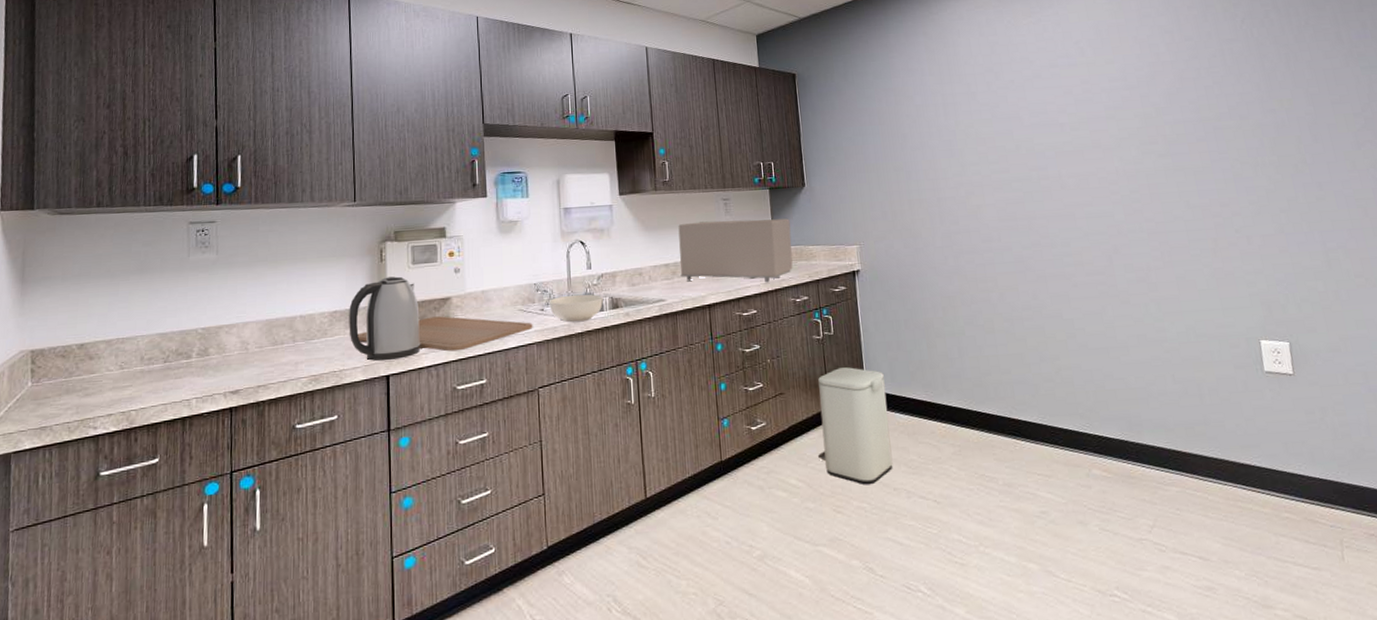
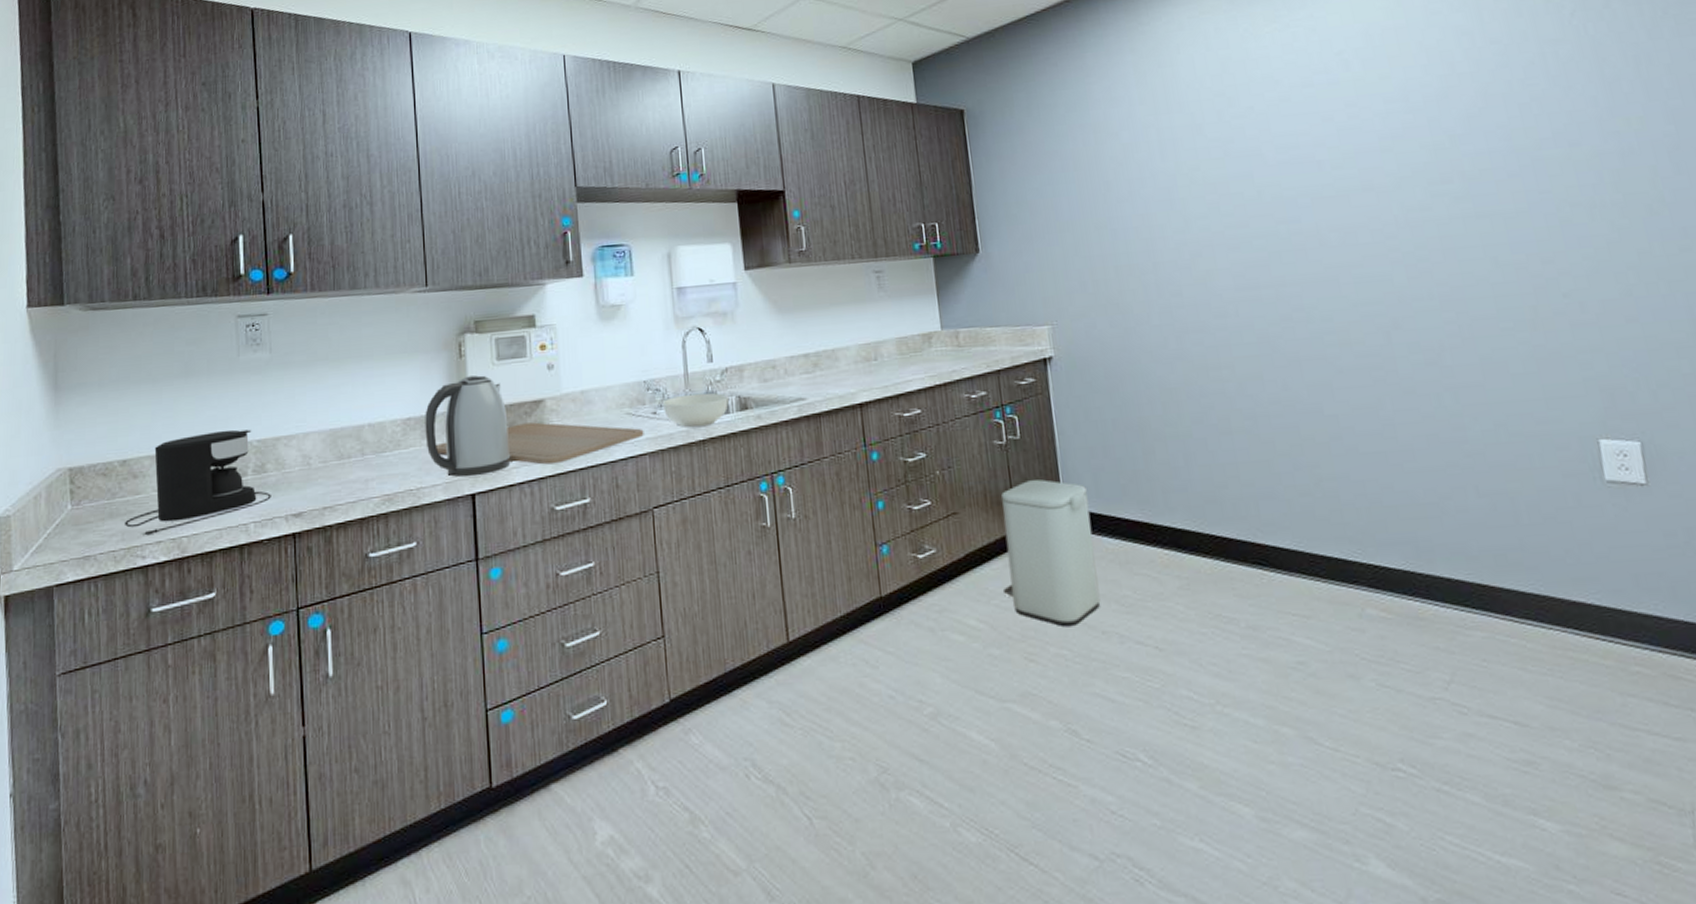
coffee maker: none [80,319,212,410] -> present [125,429,271,536]
microwave: present [678,218,793,283] -> none [819,293,966,376]

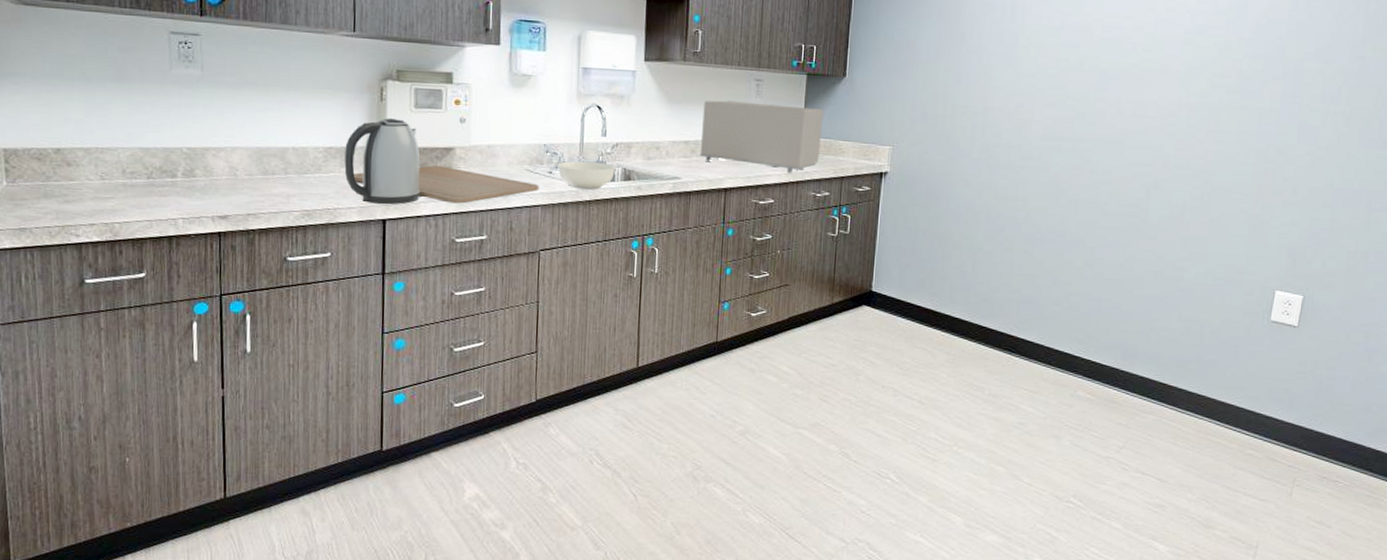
coffee maker: present [125,429,271,536] -> none [59,134,199,218]
microwave: none [819,293,966,376] -> present [699,100,823,174]
pedal bin: present [1001,479,1101,626] -> none [812,267,893,379]

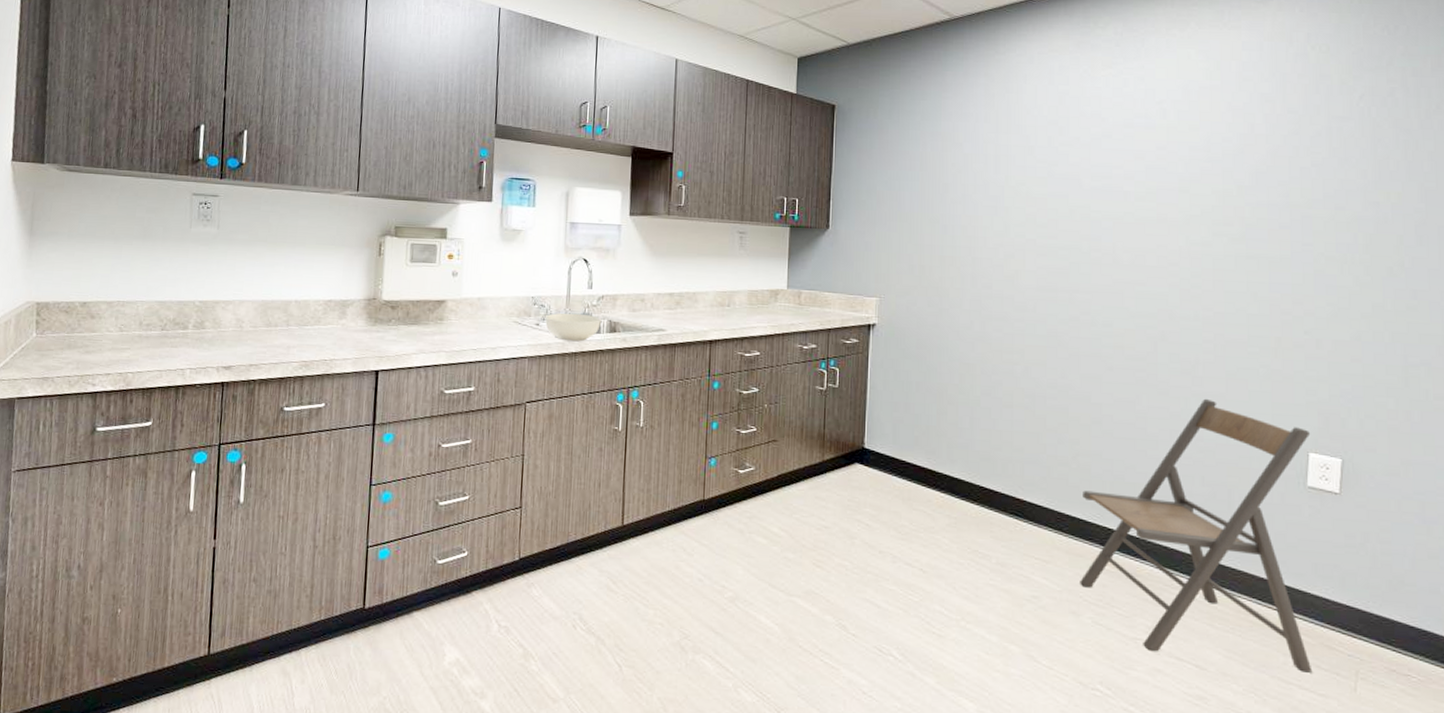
kettle: present [344,118,421,205] -> none [342,272,414,357]
chopping board: present [353,165,539,204] -> none [350,317,527,356]
microwave: present [699,100,823,174] -> none [684,253,808,326]
folding chair: none [1062,242,1279,482] -> present [1080,398,1313,673]

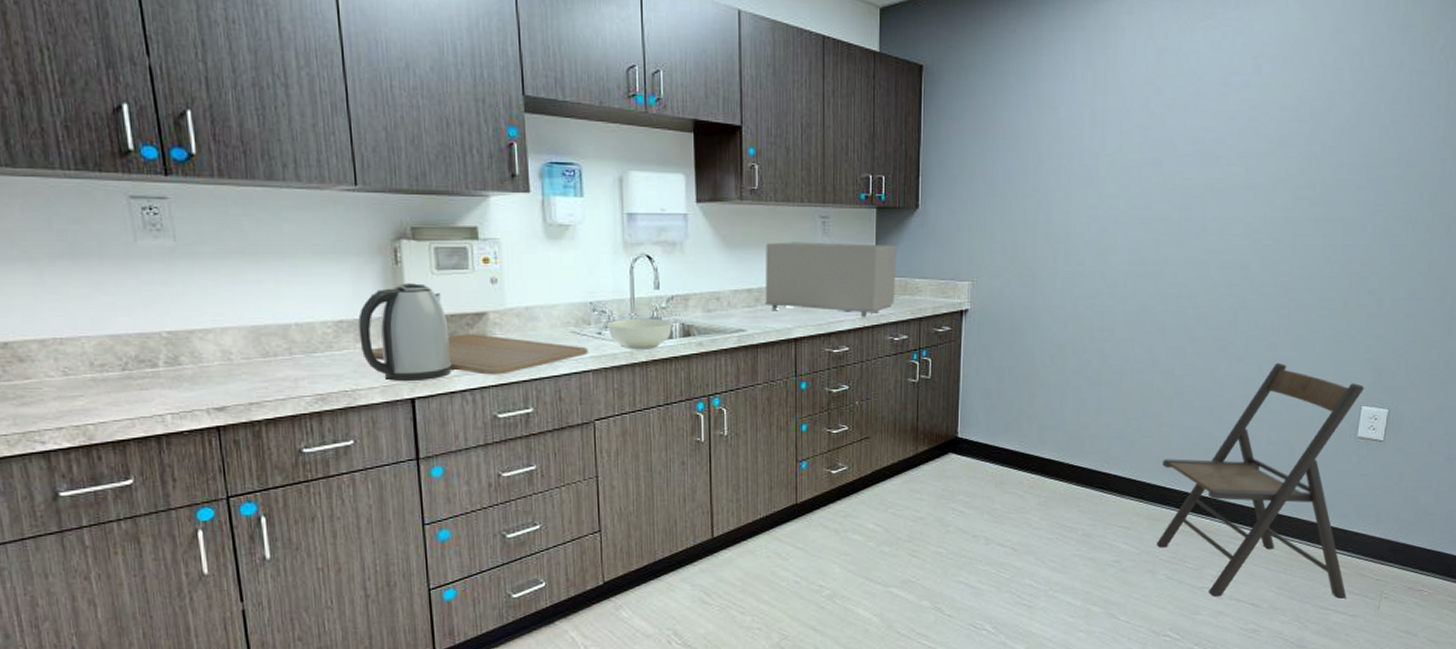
kettle: none [342,272,414,357] -> present [358,283,452,382]
chopping board: none [350,317,527,356] -> present [371,334,589,375]
microwave: none [684,253,808,326] -> present [765,242,896,318]

